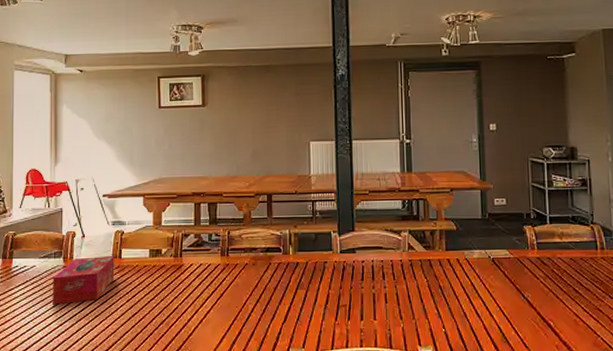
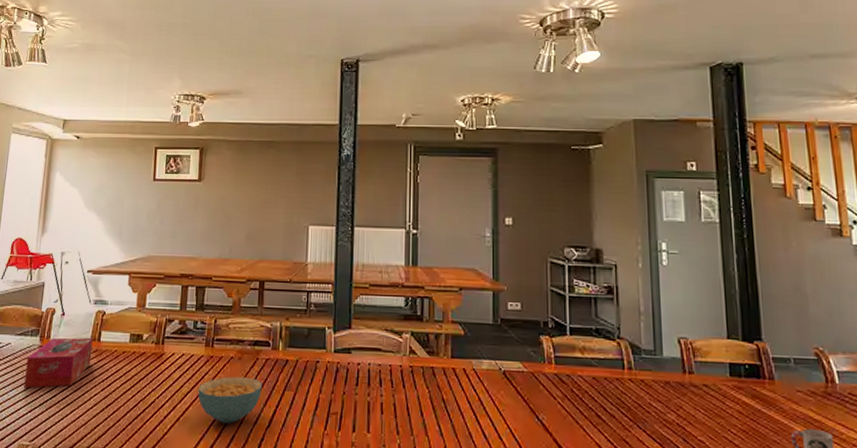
cereal bowl: none [217,280,276,322] -> present [198,376,262,423]

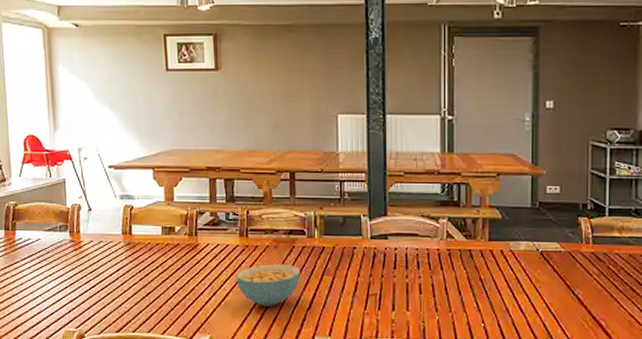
tissue box: present [24,337,93,389] -> none [60,231,126,280]

